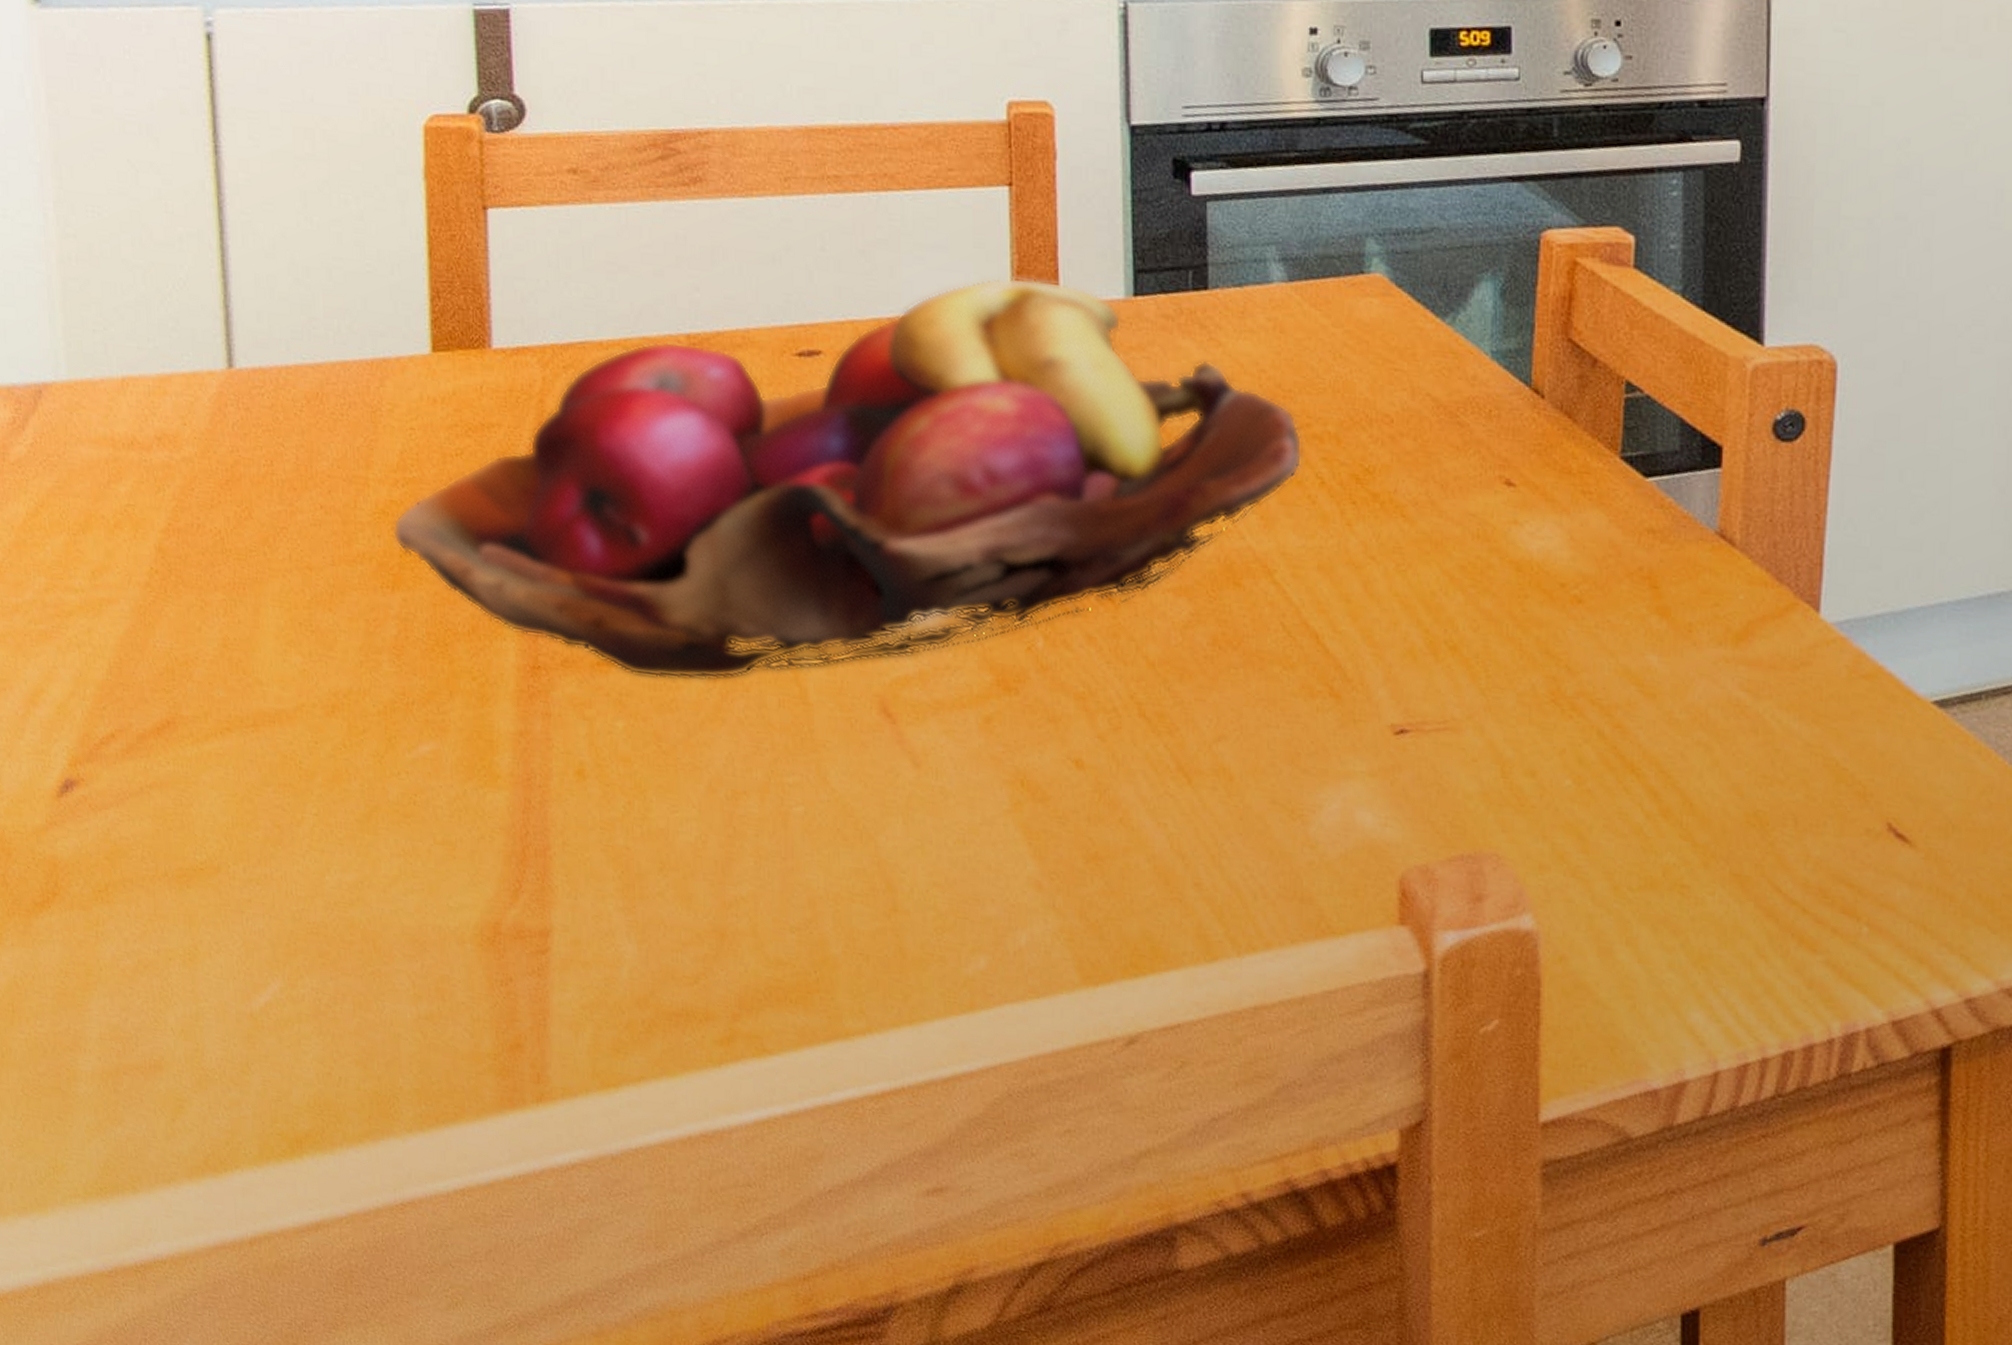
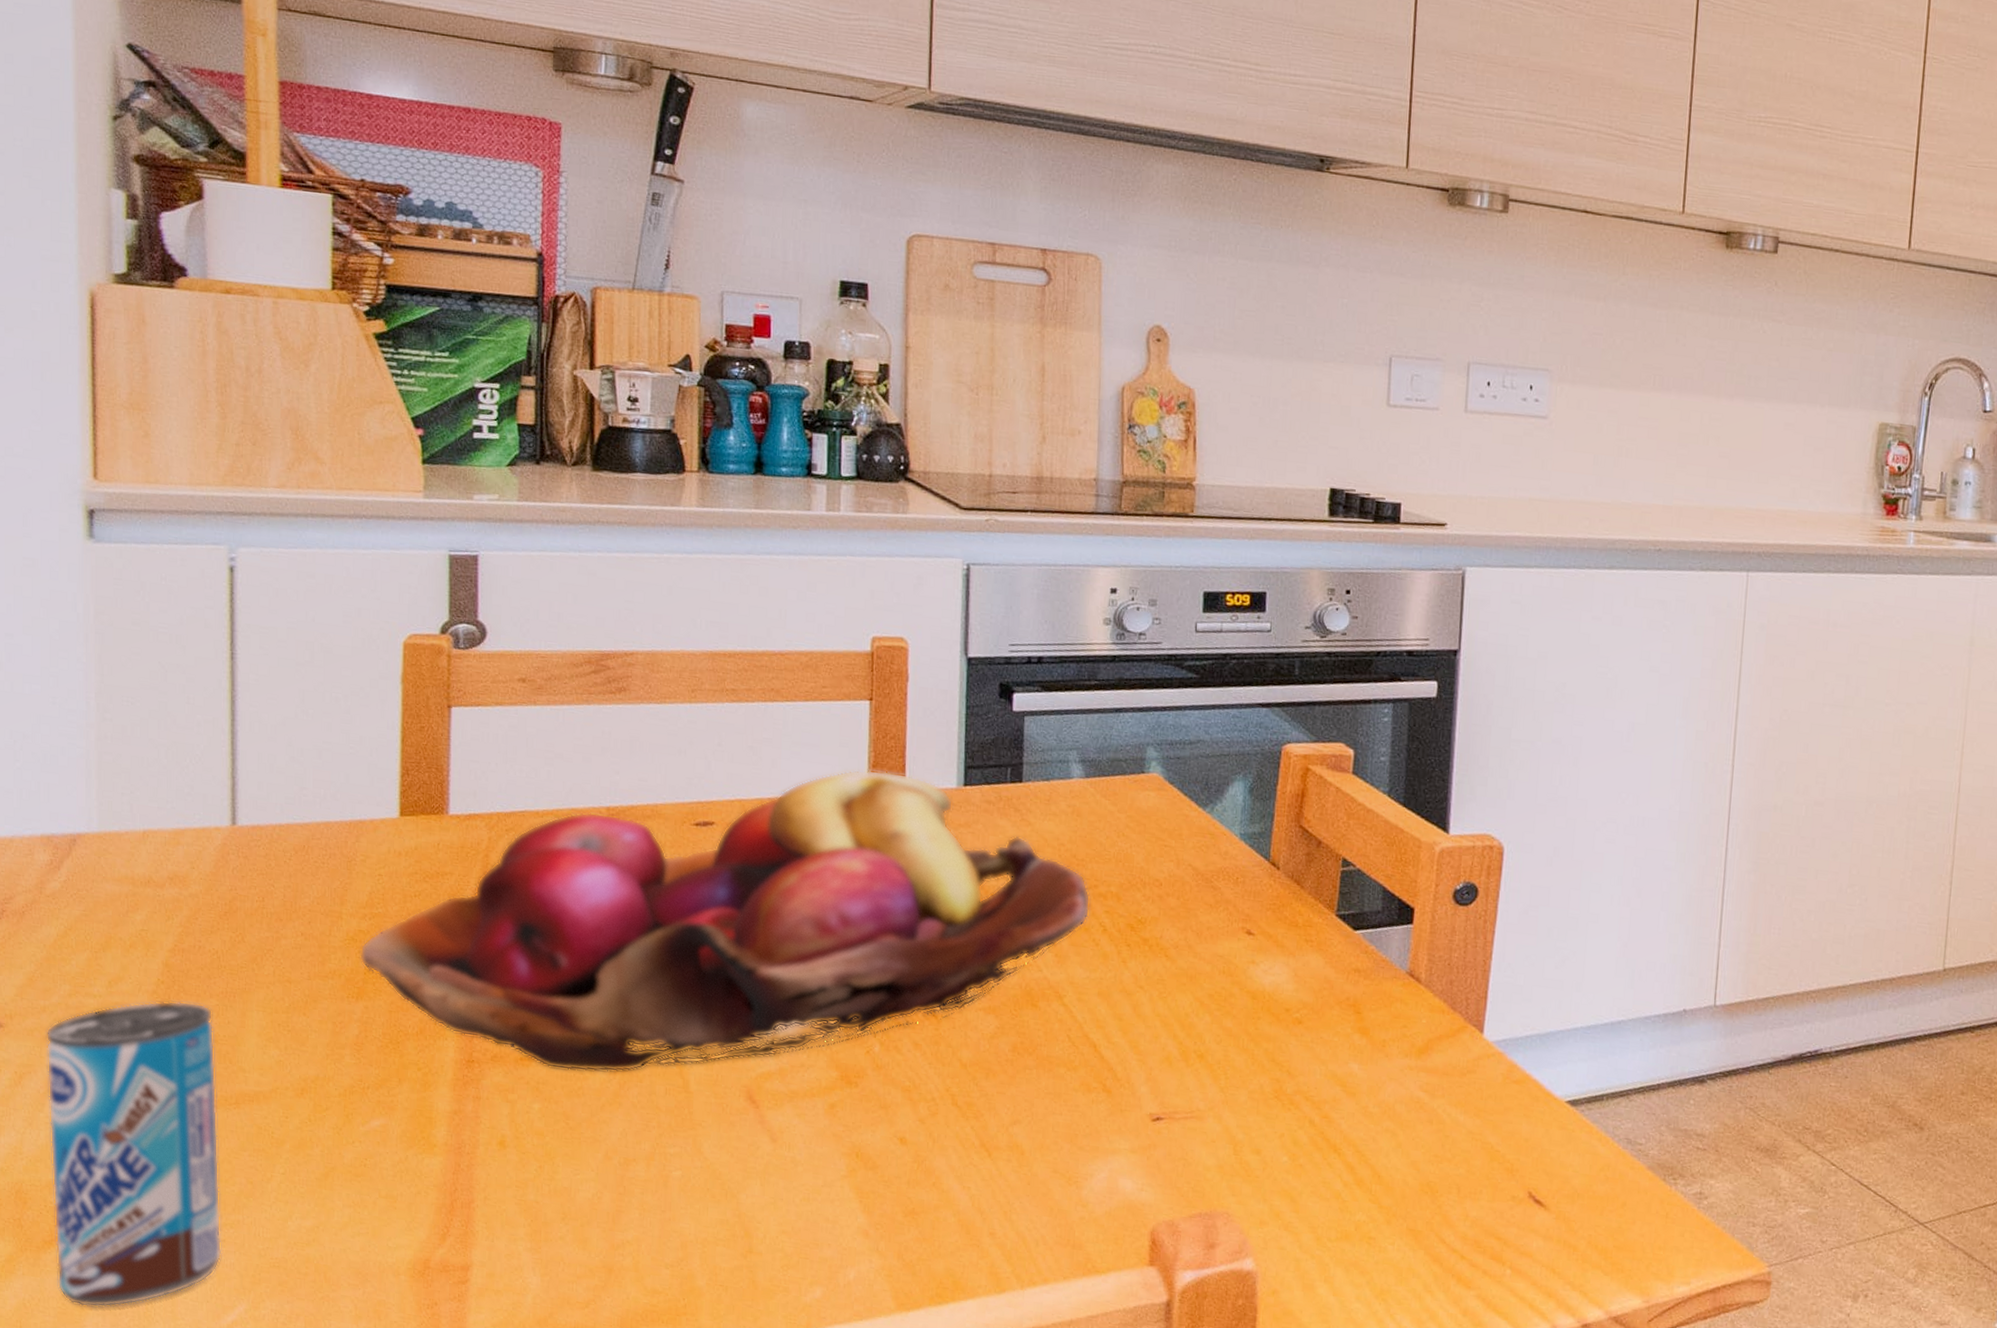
beverage can: none [20,595,248,987] -> present [46,1000,222,1308]

